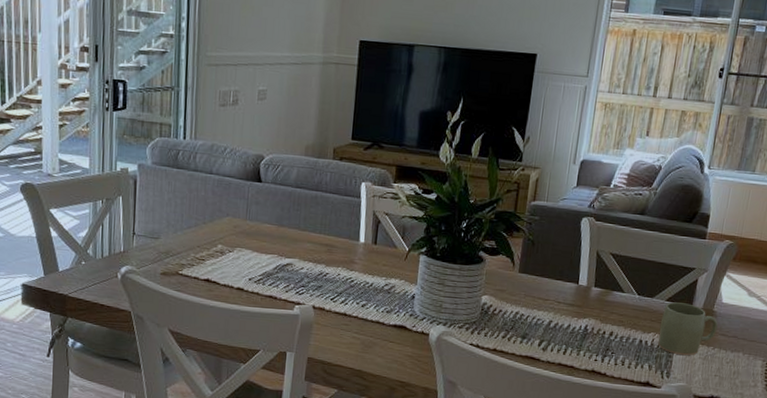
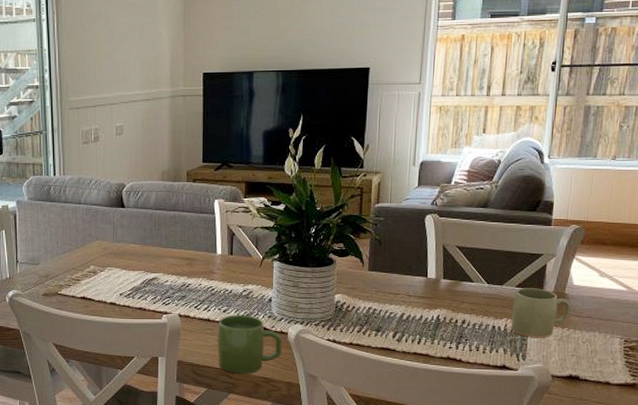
mug: none [352,310,423,376] -> present [217,315,282,374]

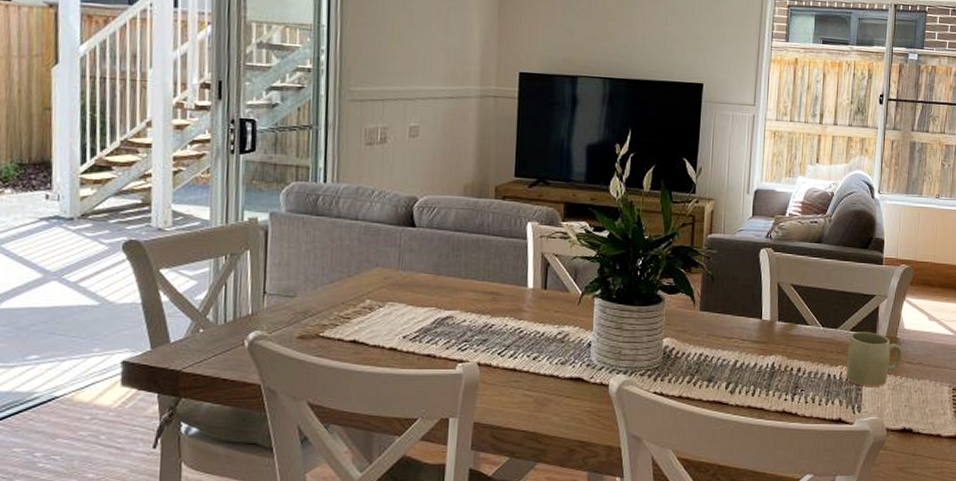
mug: present [217,315,282,374] -> none [524,363,602,437]

